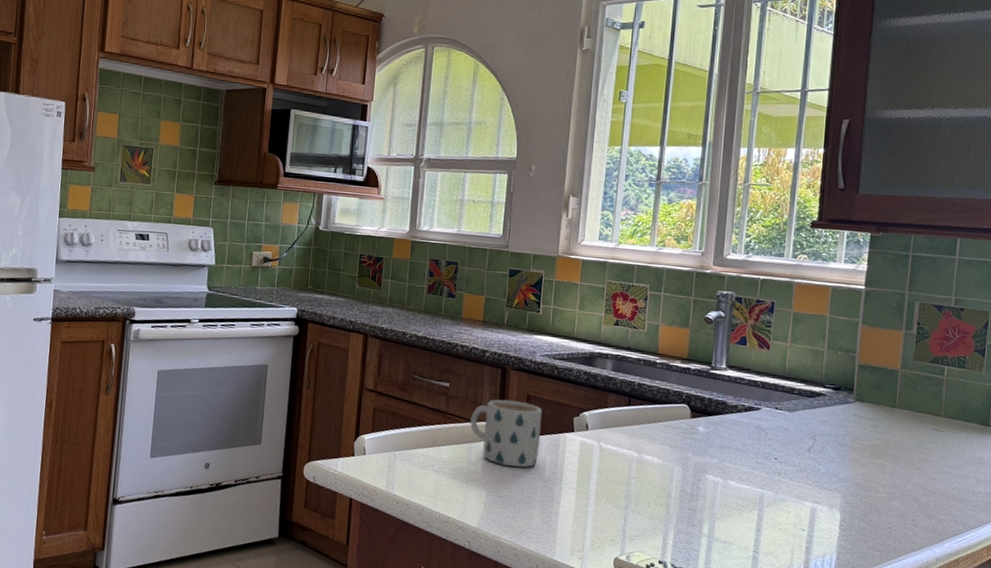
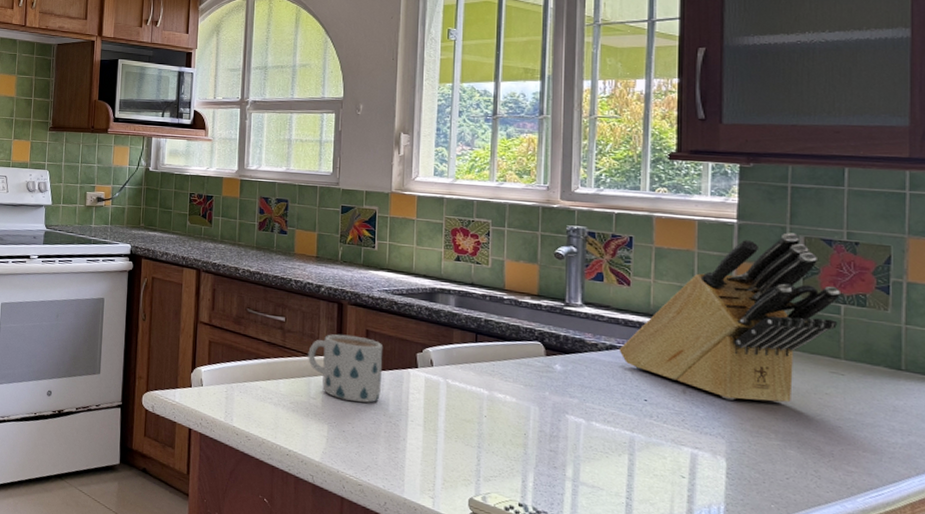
knife block: none [755,299,945,459] -> present [619,233,840,403]

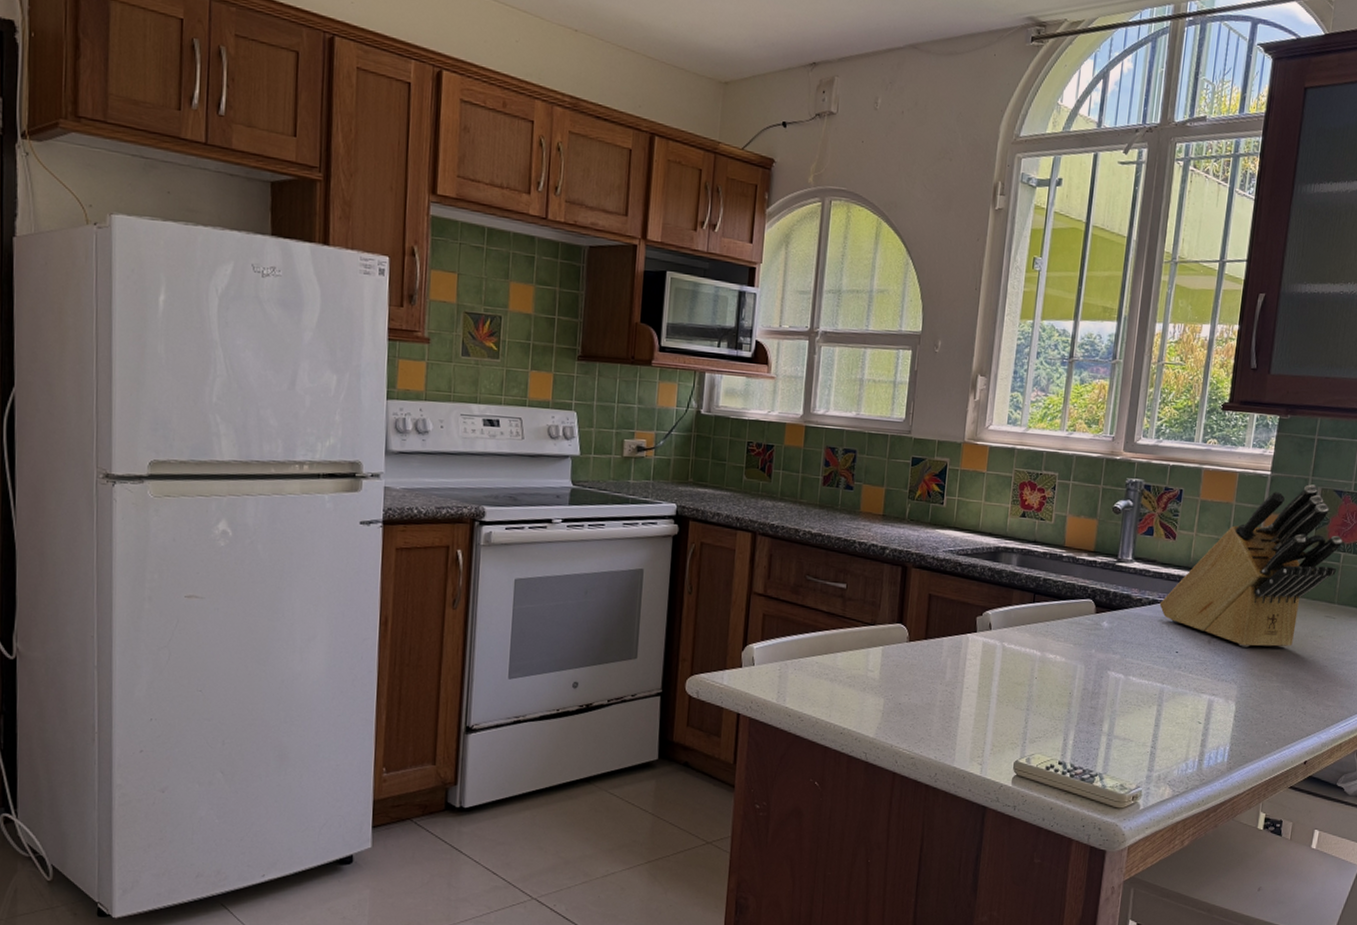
mug: present [308,334,383,403] -> none [868,600,945,672]

